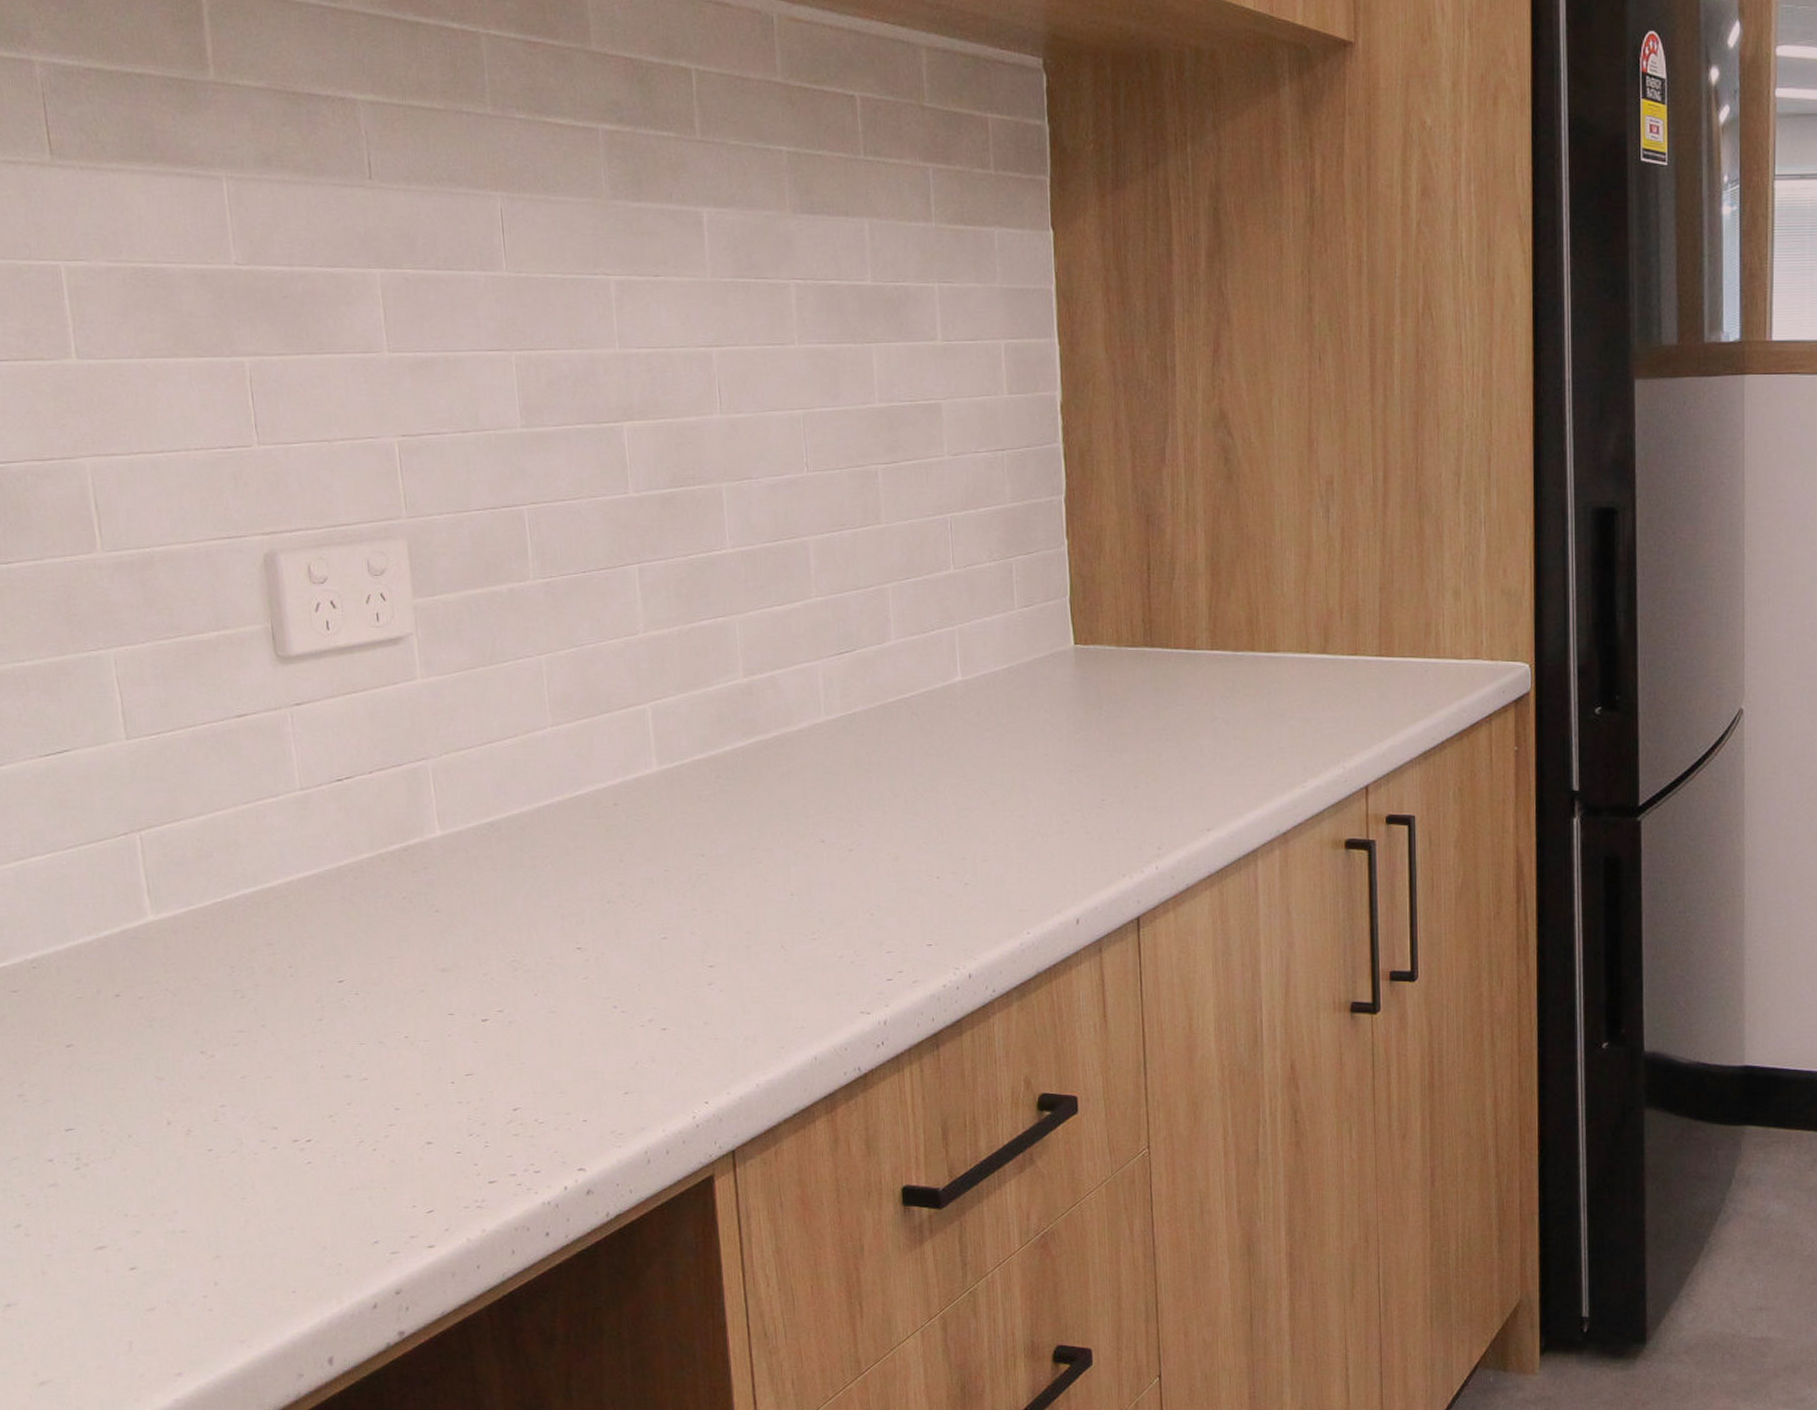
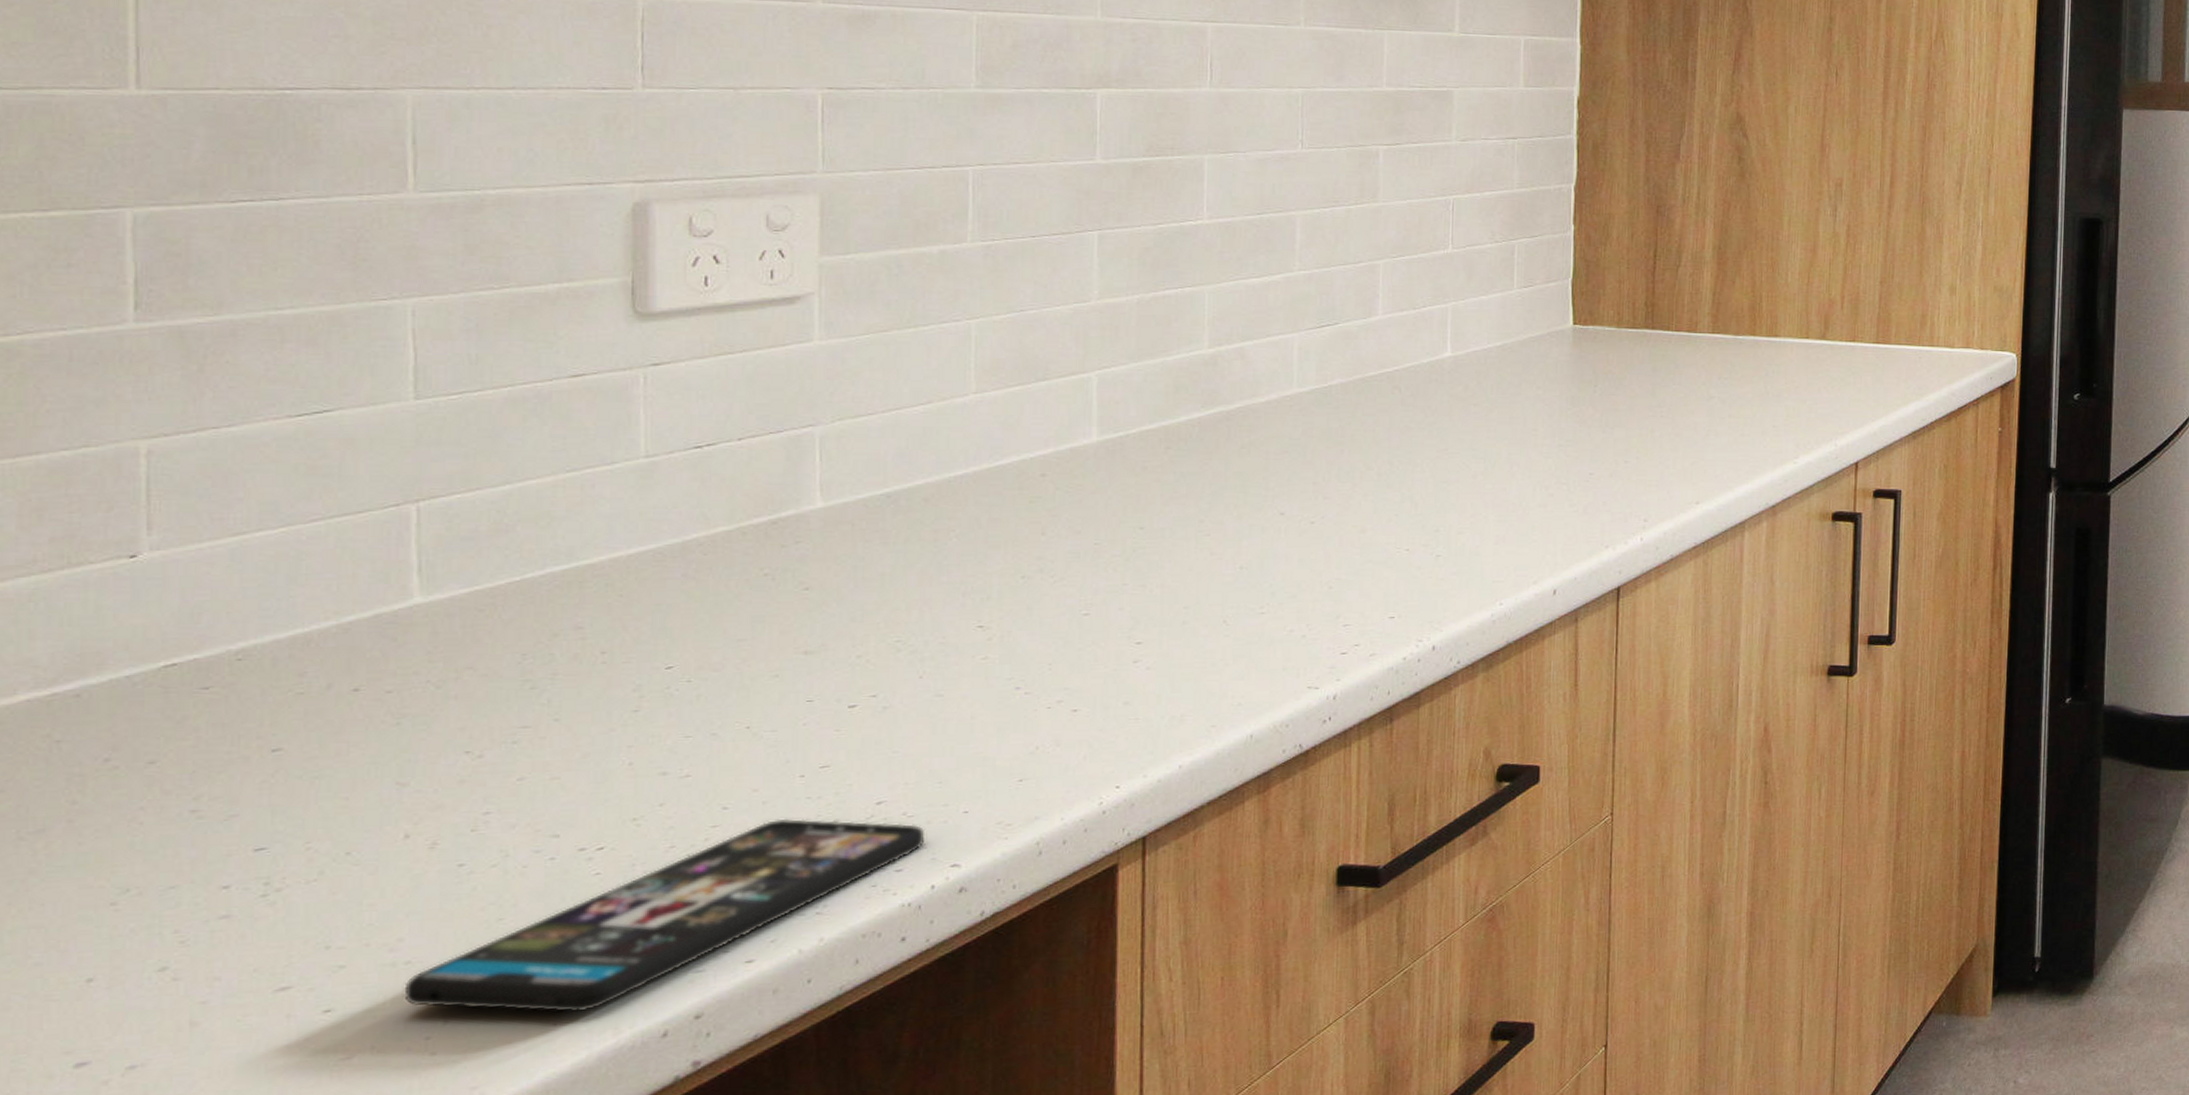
smartphone: none [183,1120,556,1283] -> present [404,818,926,1013]

